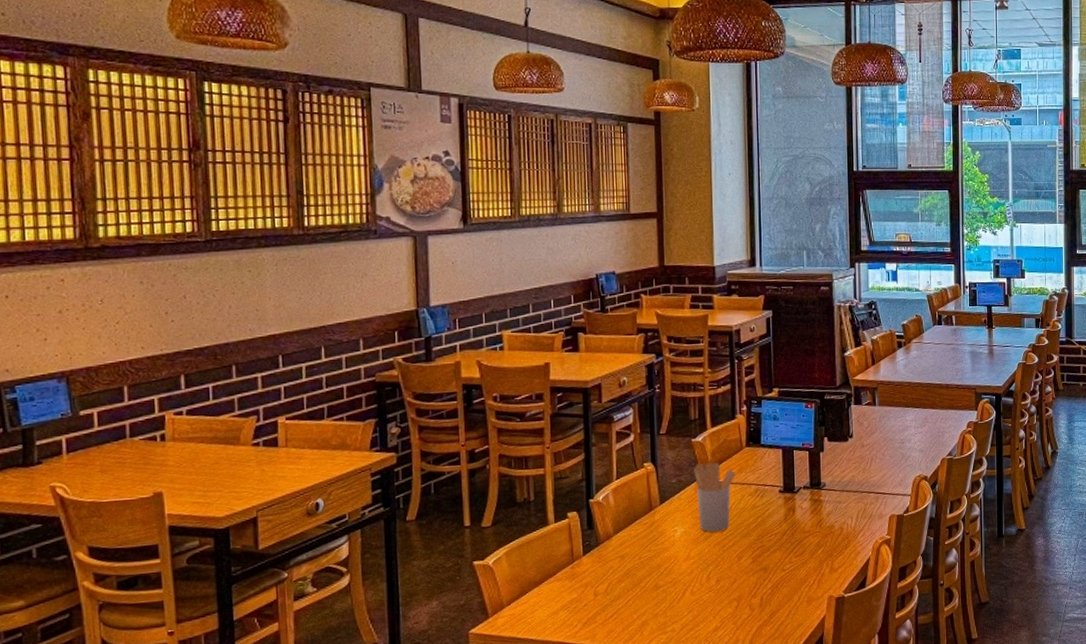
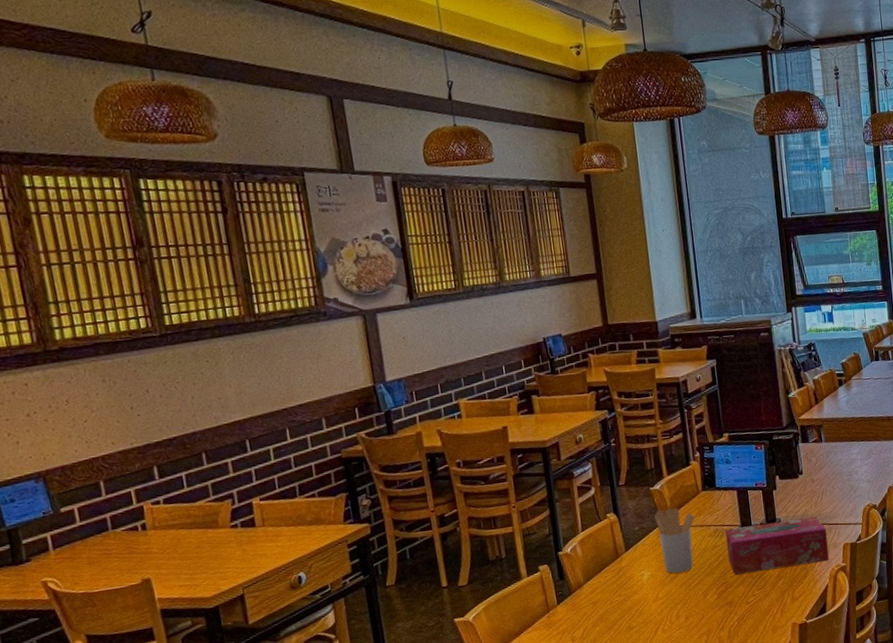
tissue box: none [766,483,874,539] -> present [725,516,829,575]

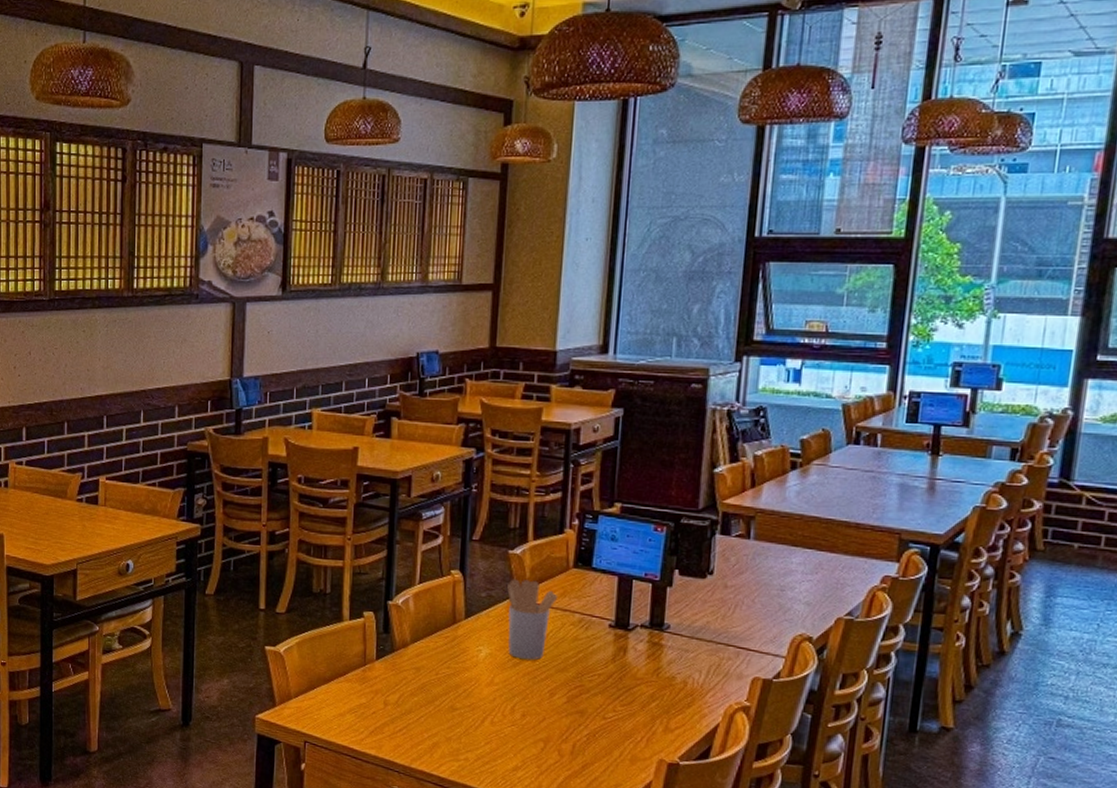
tissue box: present [725,516,829,575] -> none [589,622,733,694]

